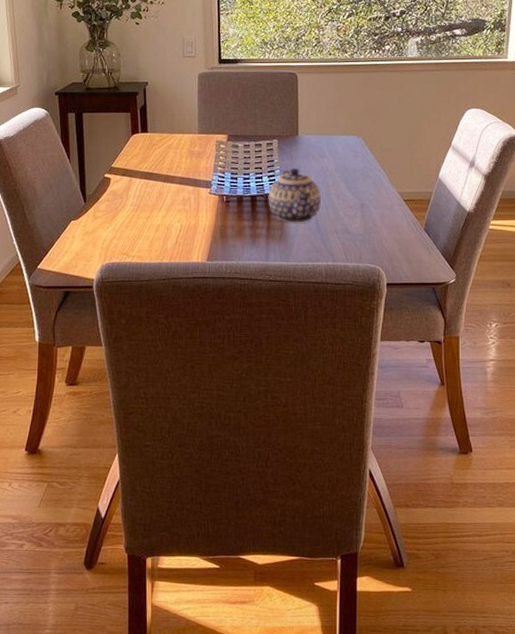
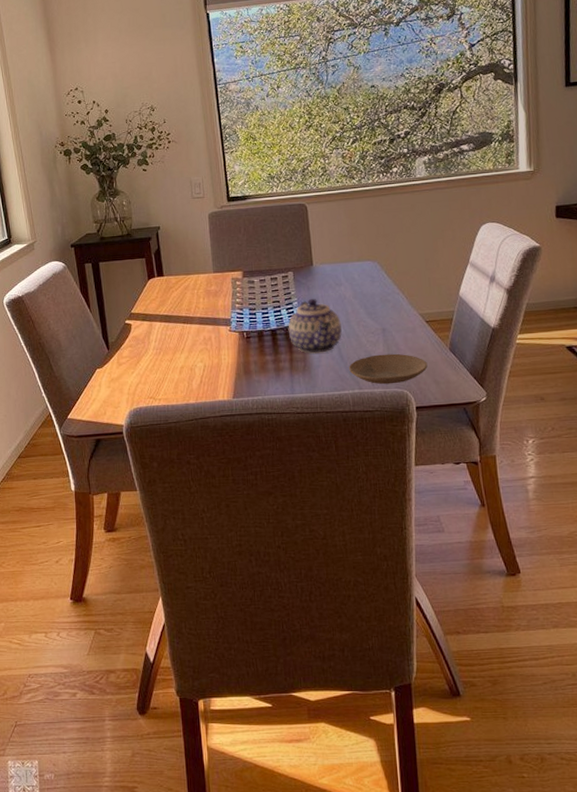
plate: none [325,229,402,259] -> present [349,353,428,385]

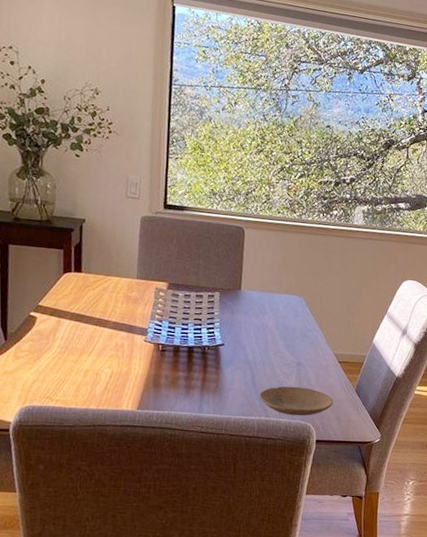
teapot: present [288,298,342,354] -> none [205,322,260,377]

